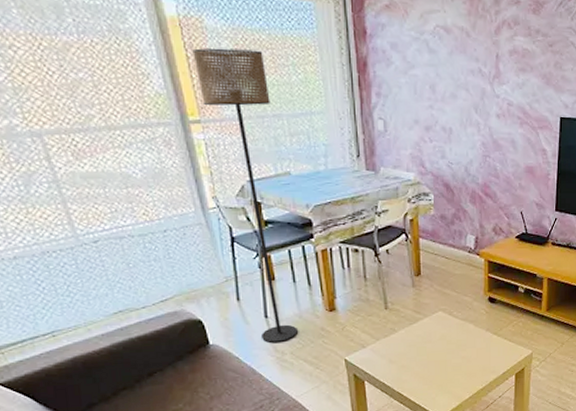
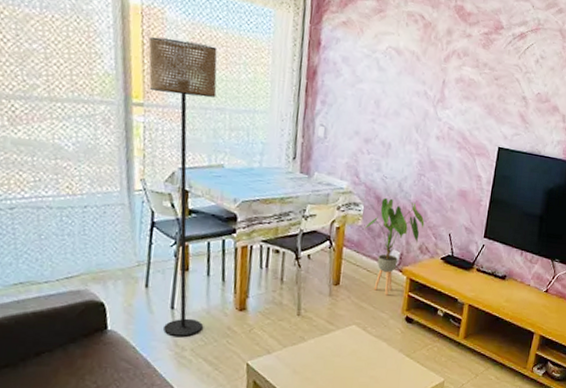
house plant: none [437,184,495,280] -> present [364,197,425,296]

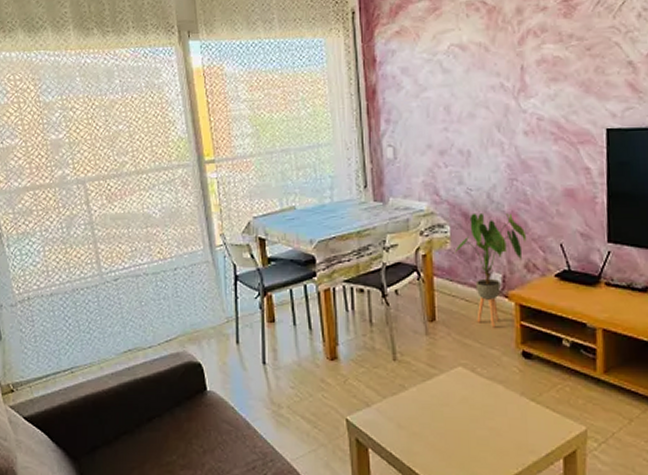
floor lamp: present [148,37,218,337] -> none [212,89,296,393]

